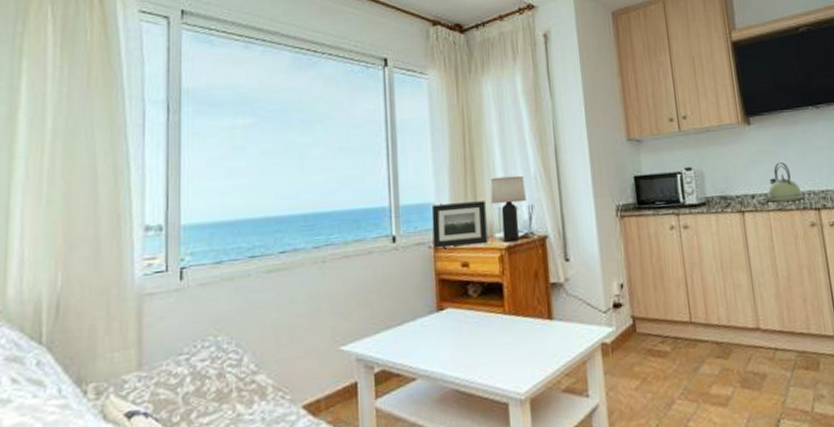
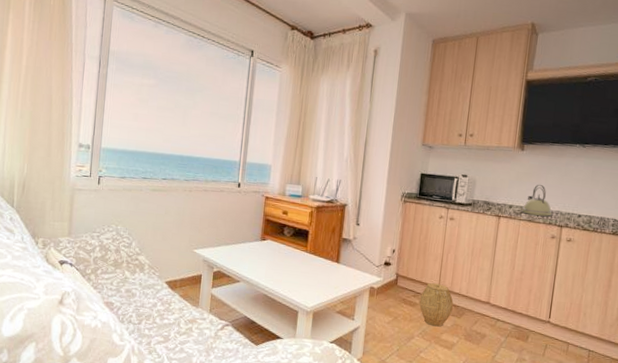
picture frame: present [431,201,488,249] -> none [265,166,307,201]
table lamp: present [490,175,526,243] -> none [311,154,339,205]
woven basket: none [669,317,717,379] -> present [419,283,454,327]

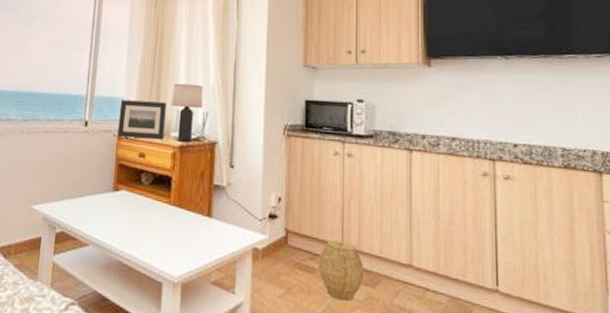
picture frame: none [265,166,307,201] -> present [117,100,166,140]
table lamp: none [311,154,339,205] -> present [172,83,204,143]
kettle: present [522,184,553,217] -> none [439,107,479,149]

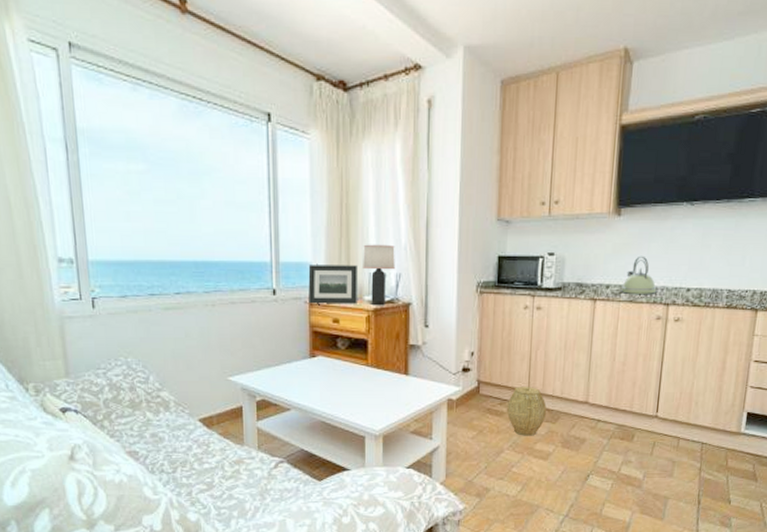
kettle: none [439,107,479,149] -> present [621,255,657,295]

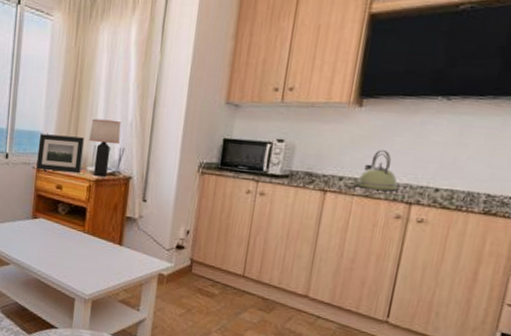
woven basket: present [506,387,547,436] -> none [218,270,262,323]

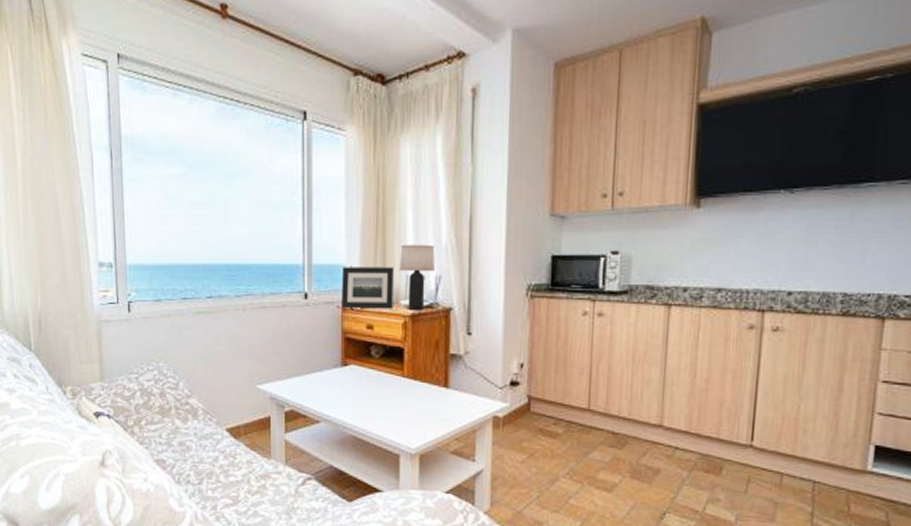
kettle: present [356,149,399,191] -> none [702,253,749,300]

